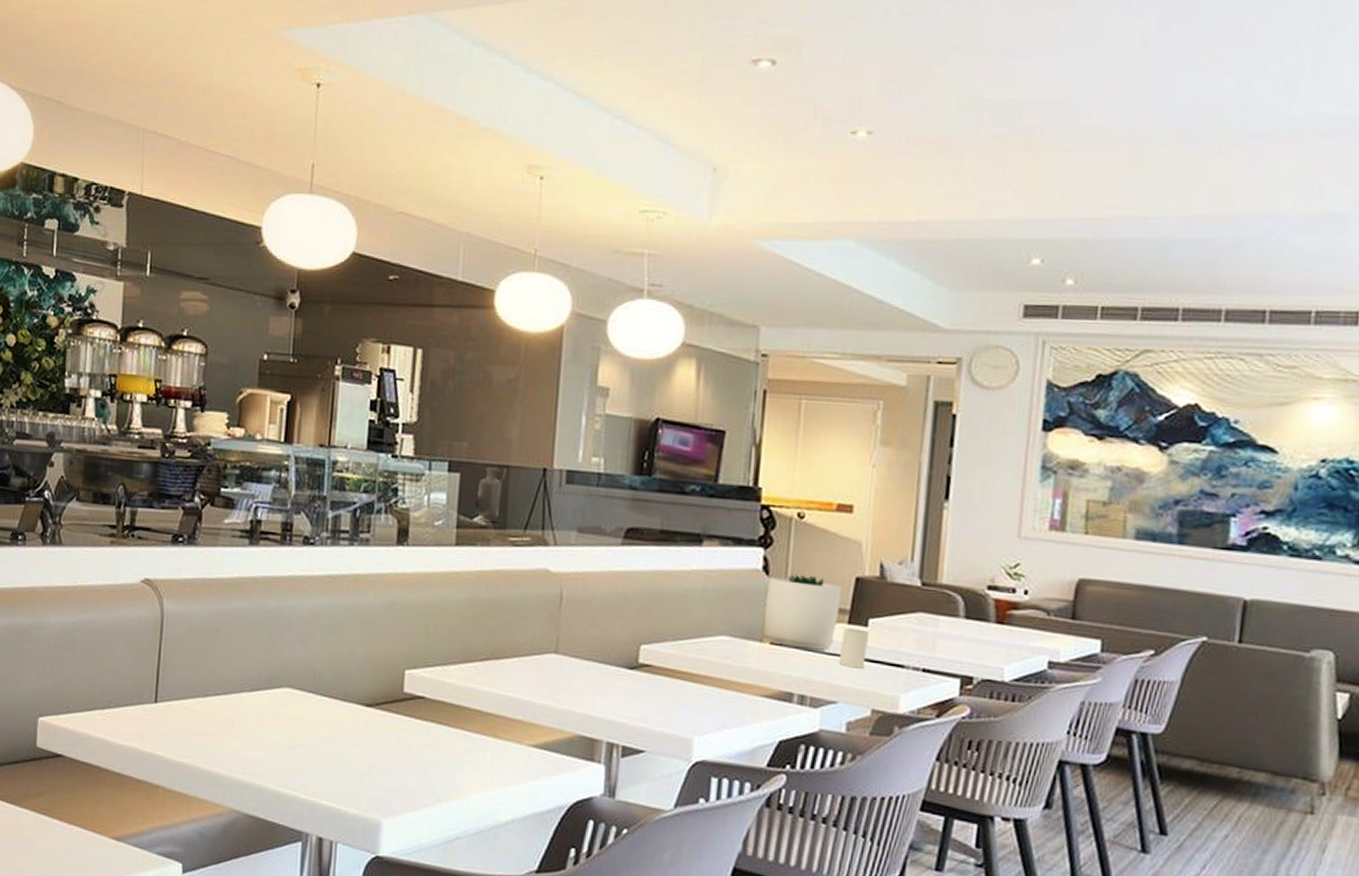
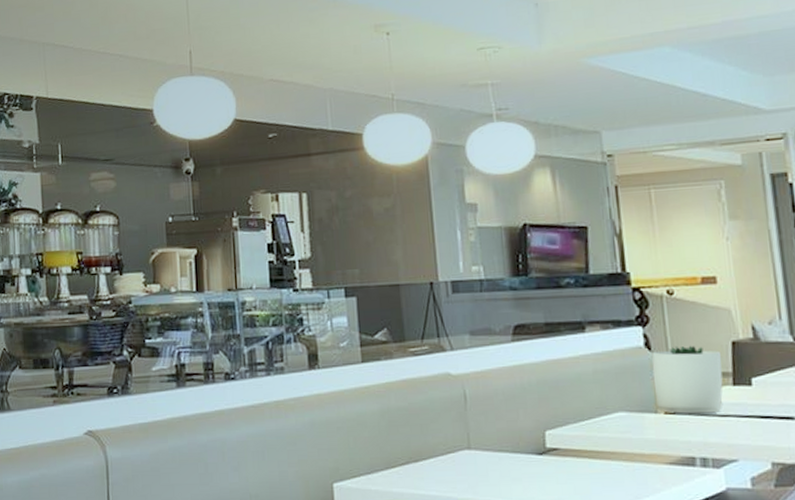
pitcher: present [476,467,506,523] -> none [374,287,398,338]
cup: present [838,628,869,669] -> none [730,389,757,426]

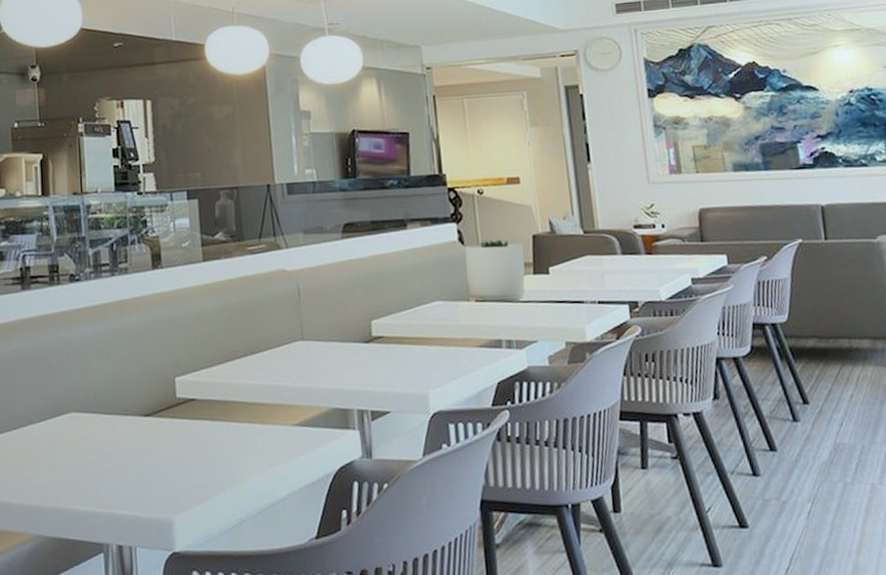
pitcher: none [374,287,398,338] -> present [215,190,237,238]

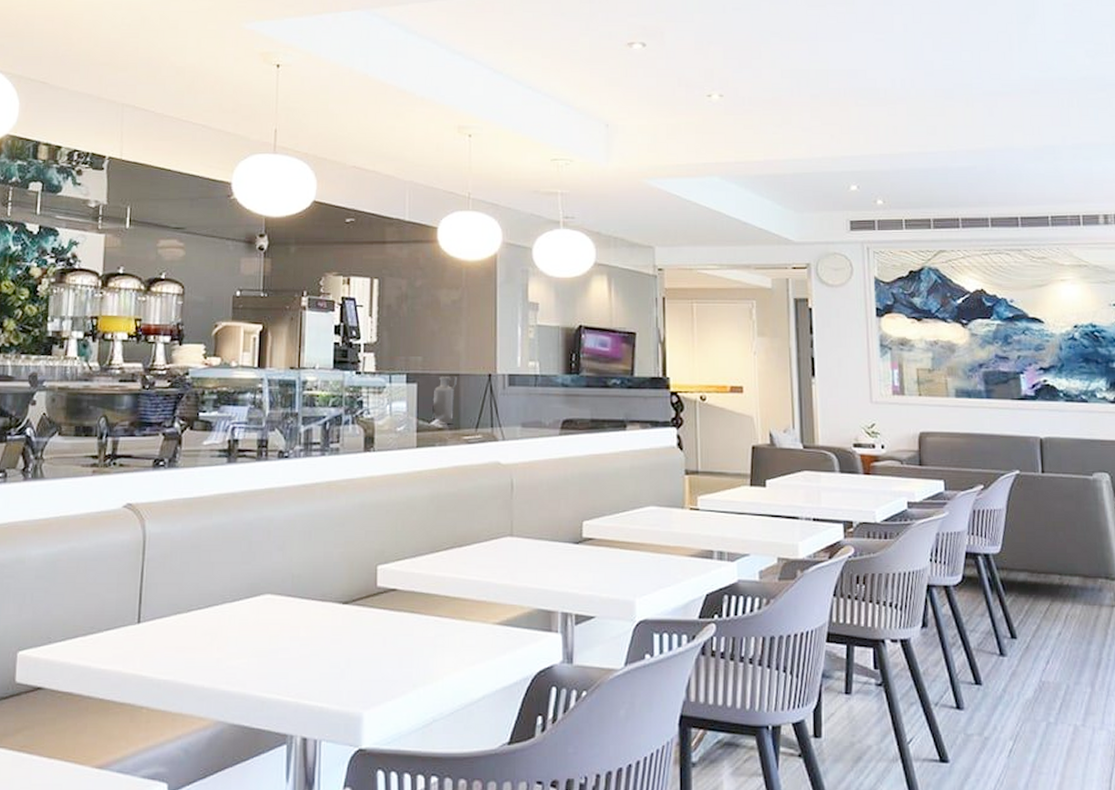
planter: present [465,239,525,302] -> none [682,447,743,510]

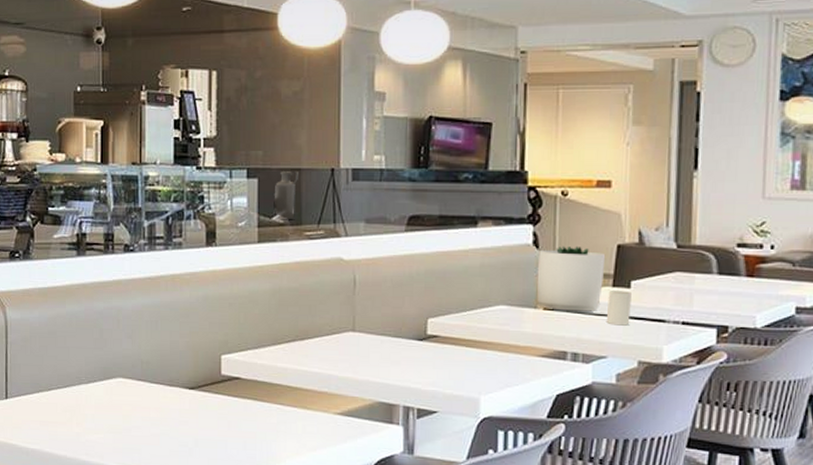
planter: none [682,447,743,510] -> present [536,245,606,312]
cup: none [746,490,768,523] -> present [606,290,631,326]

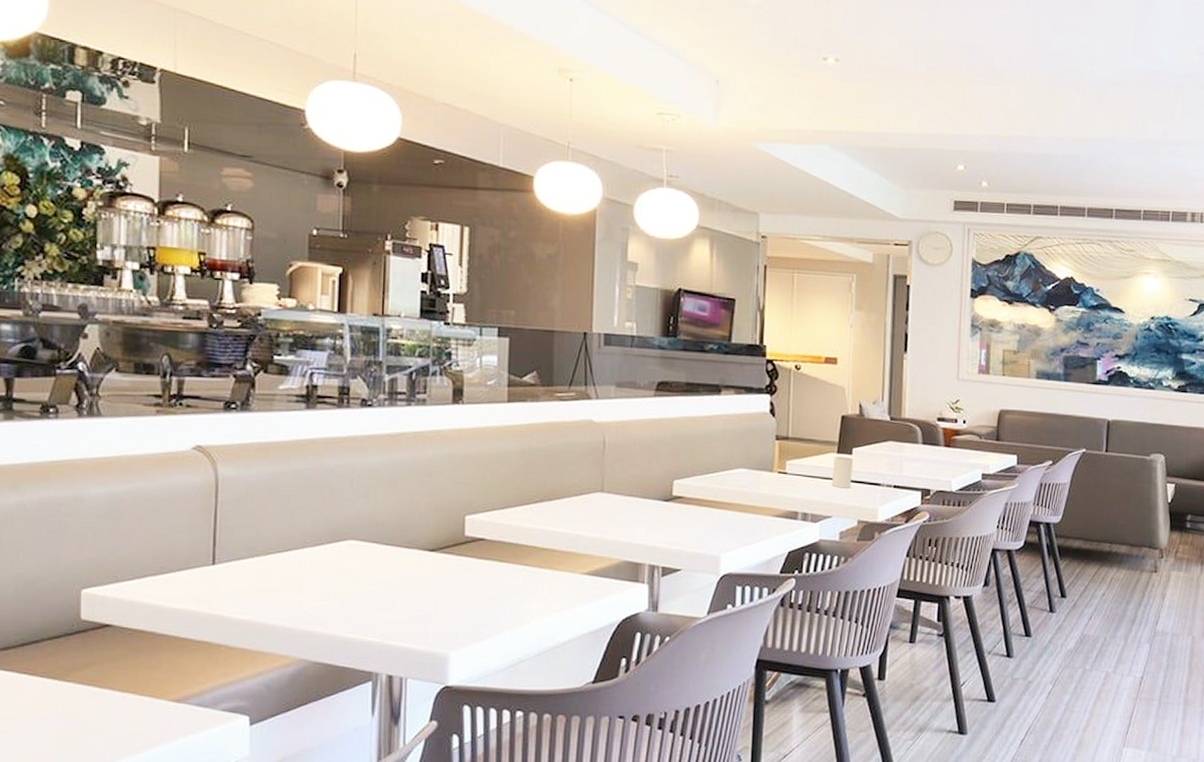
pitcher: present [275,171,298,220] -> none [526,332,551,381]
planter: present [536,245,606,312] -> none [772,415,832,475]

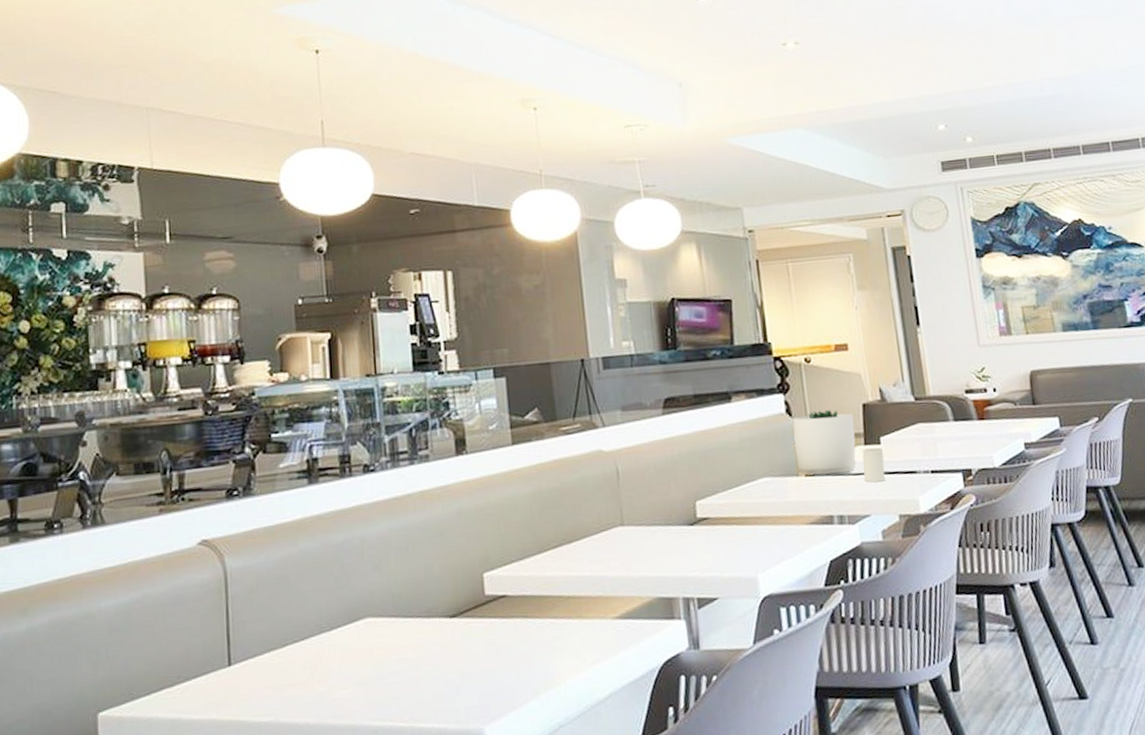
planter: none [772,415,832,475] -> present [793,409,856,476]

